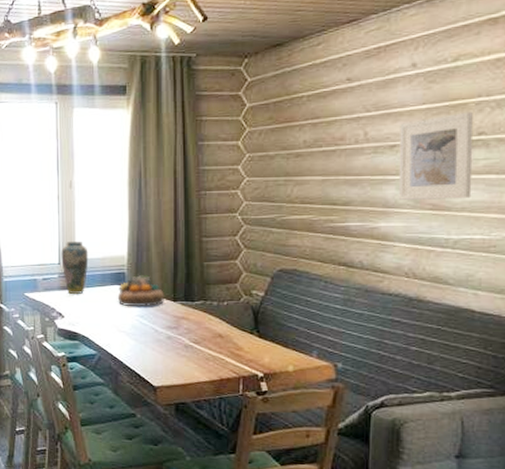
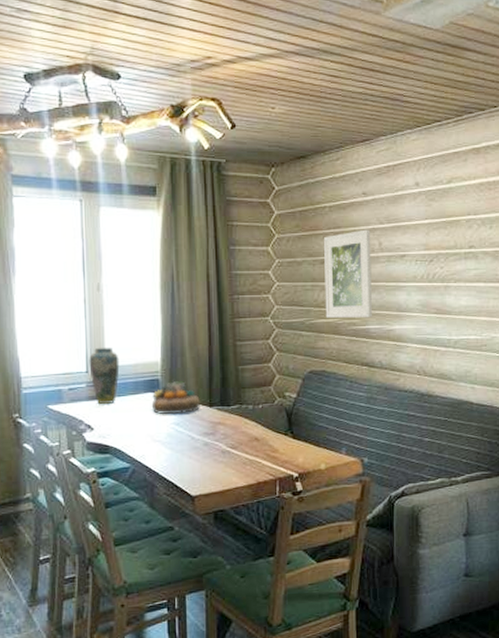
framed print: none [299,118,355,215] -> present [324,229,372,319]
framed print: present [398,111,473,200] -> none [408,227,466,305]

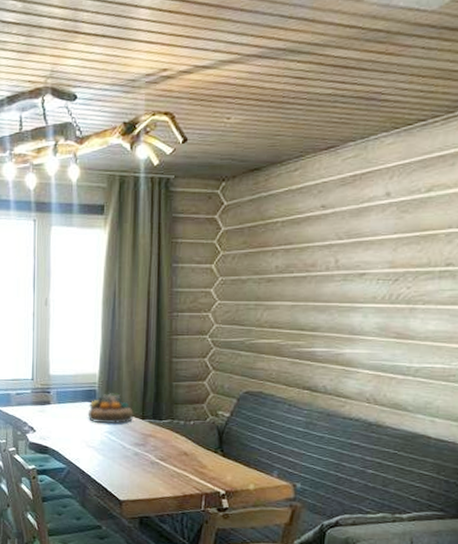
vase: present [89,347,120,404] -> none [34,357,62,409]
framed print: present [324,229,372,319] -> none [267,245,327,341]

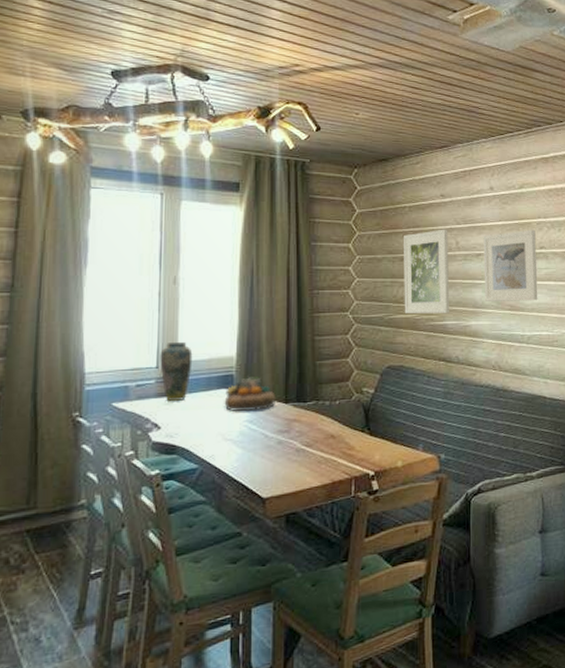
vase: none [34,357,62,409] -> present [160,341,193,401]
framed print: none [267,245,327,341] -> present [404,229,449,314]
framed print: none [364,242,442,328] -> present [483,229,538,301]

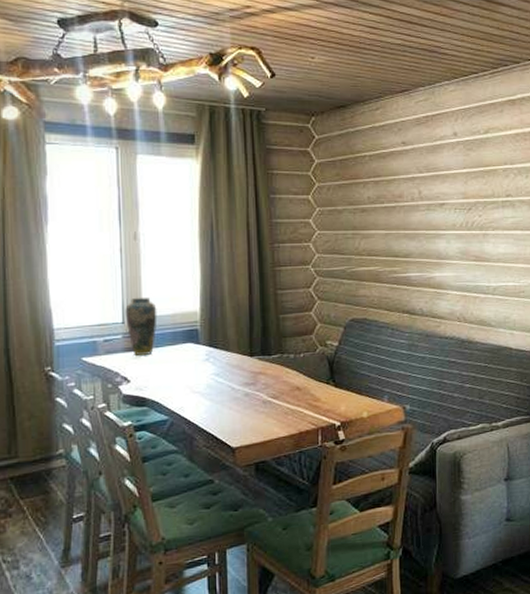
decorative bowl: present [224,376,275,412] -> none [190,330,241,366]
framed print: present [404,229,449,314] -> none [364,178,412,266]
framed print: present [483,229,538,301] -> none [447,176,504,252]

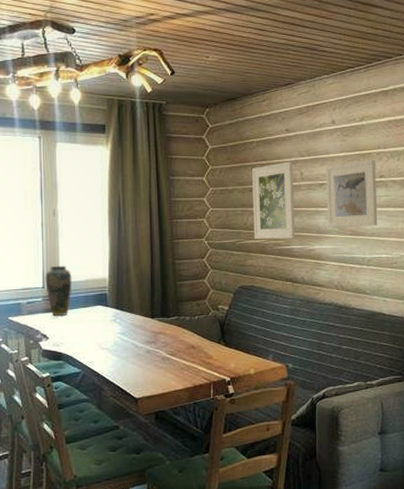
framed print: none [364,178,412,266] -> present [252,161,295,240]
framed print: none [447,176,504,252] -> present [326,159,378,227]

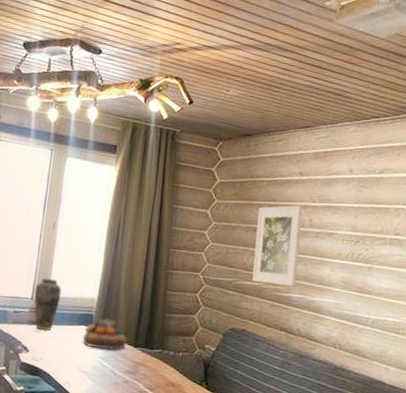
decorative bowl: none [100,294,143,326] -> present [82,318,127,350]
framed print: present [326,159,378,227] -> none [332,214,392,286]

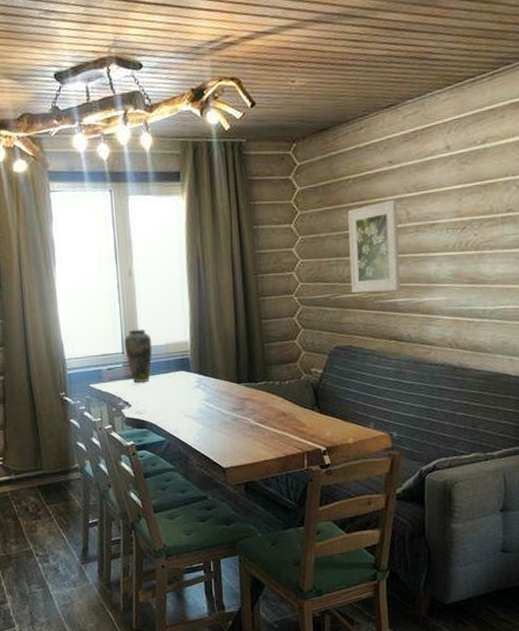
decorative bowl: present [82,318,127,350] -> none [182,358,229,392]

